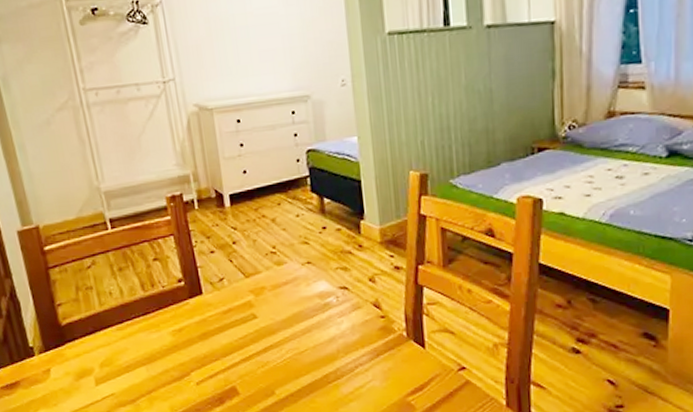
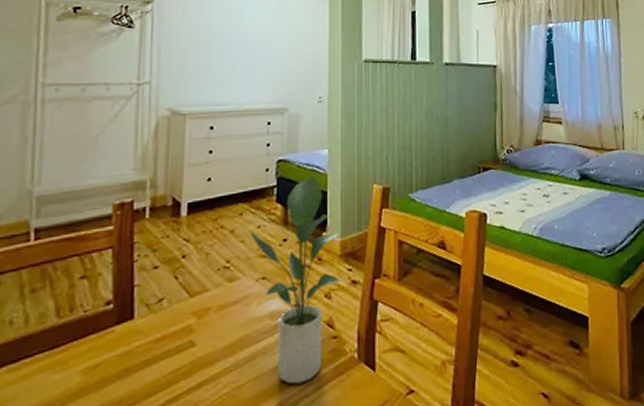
potted plant: none [289,164,384,354] -> present [249,176,341,384]

